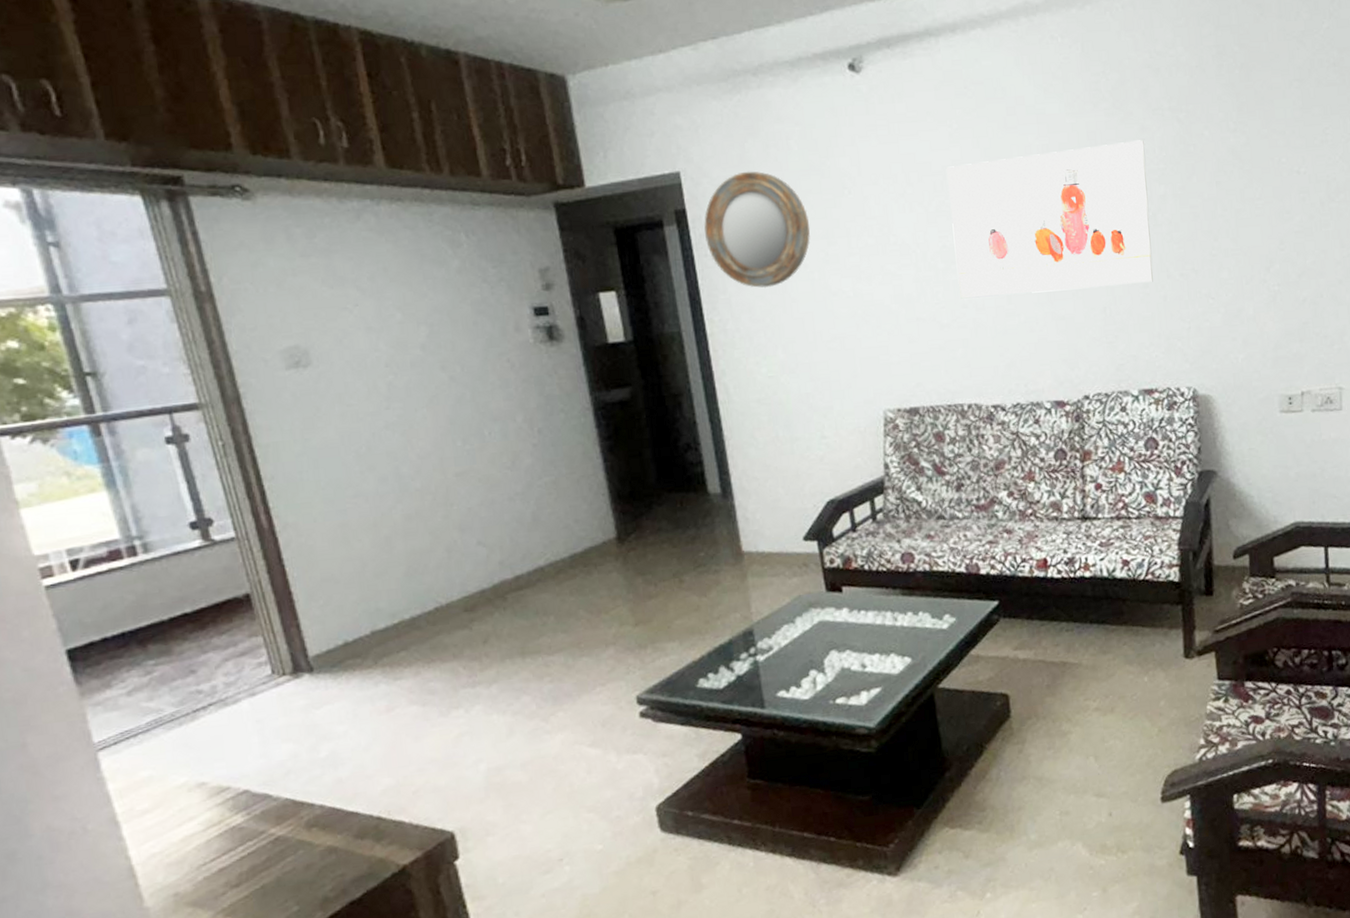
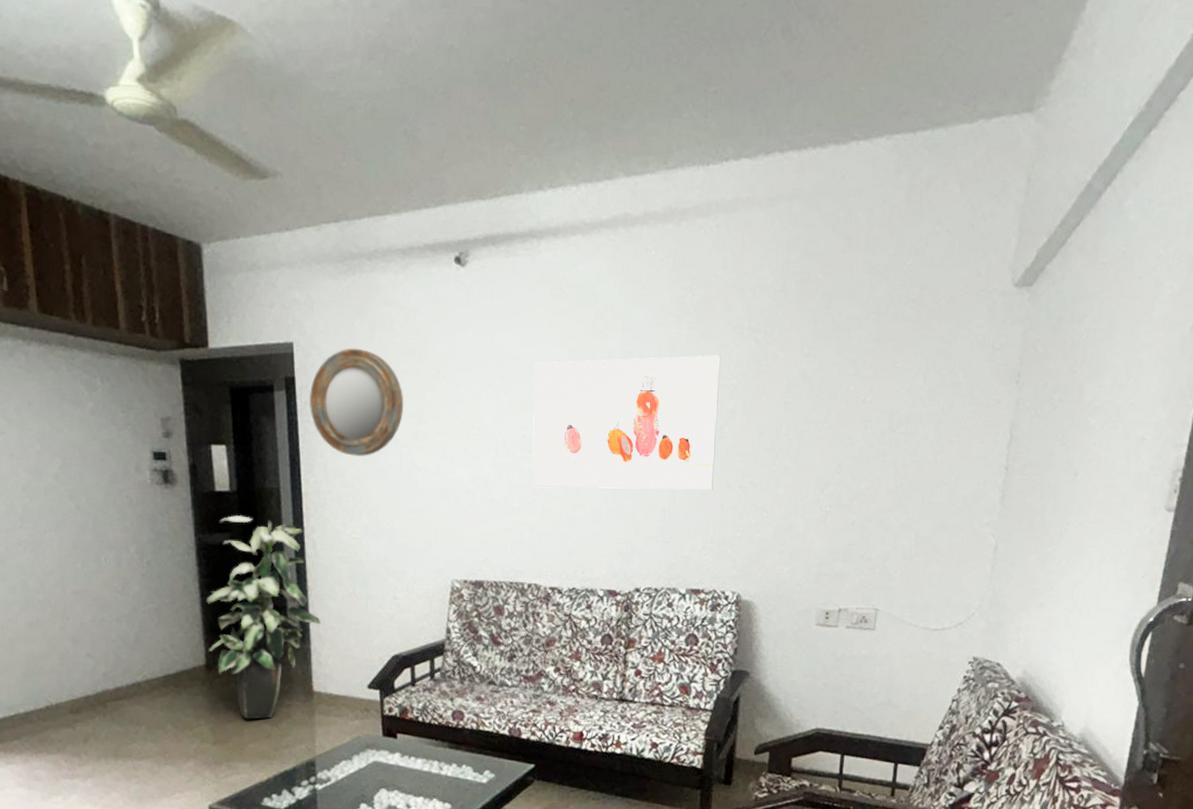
indoor plant: none [610,366,743,593] -> present [206,514,321,720]

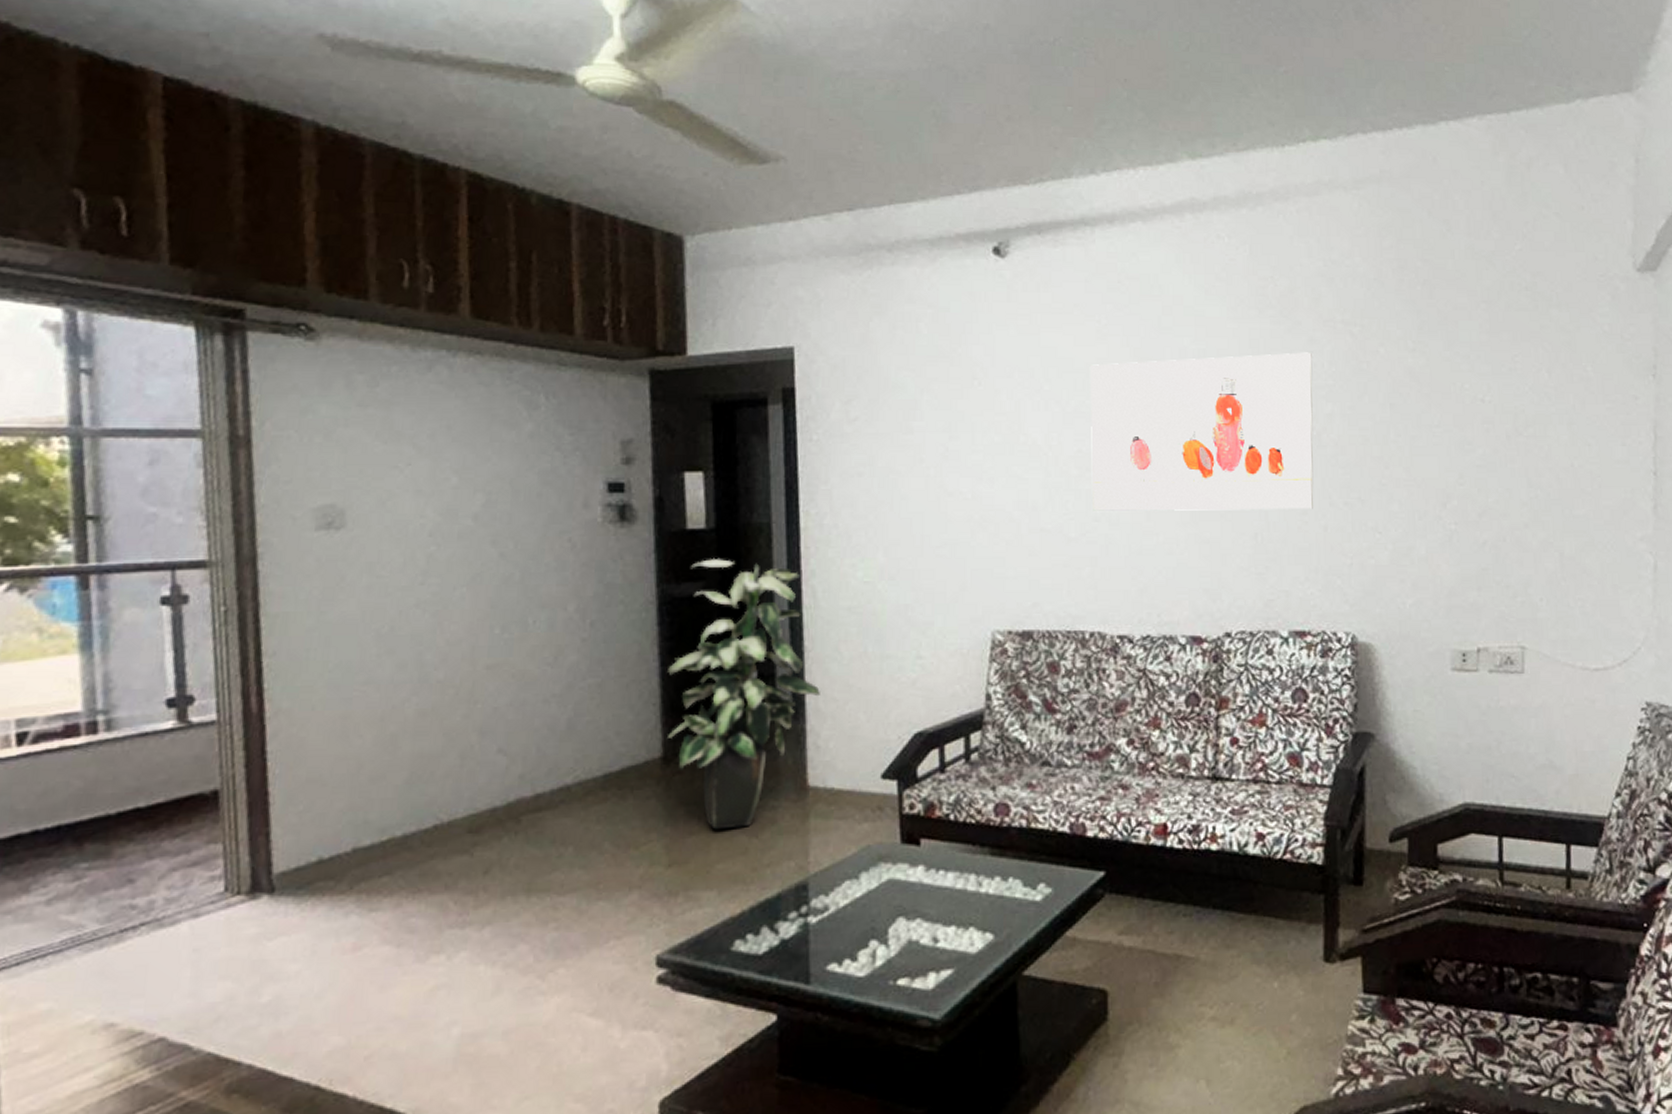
home mirror: present [310,348,404,457] -> none [813,352,932,482]

